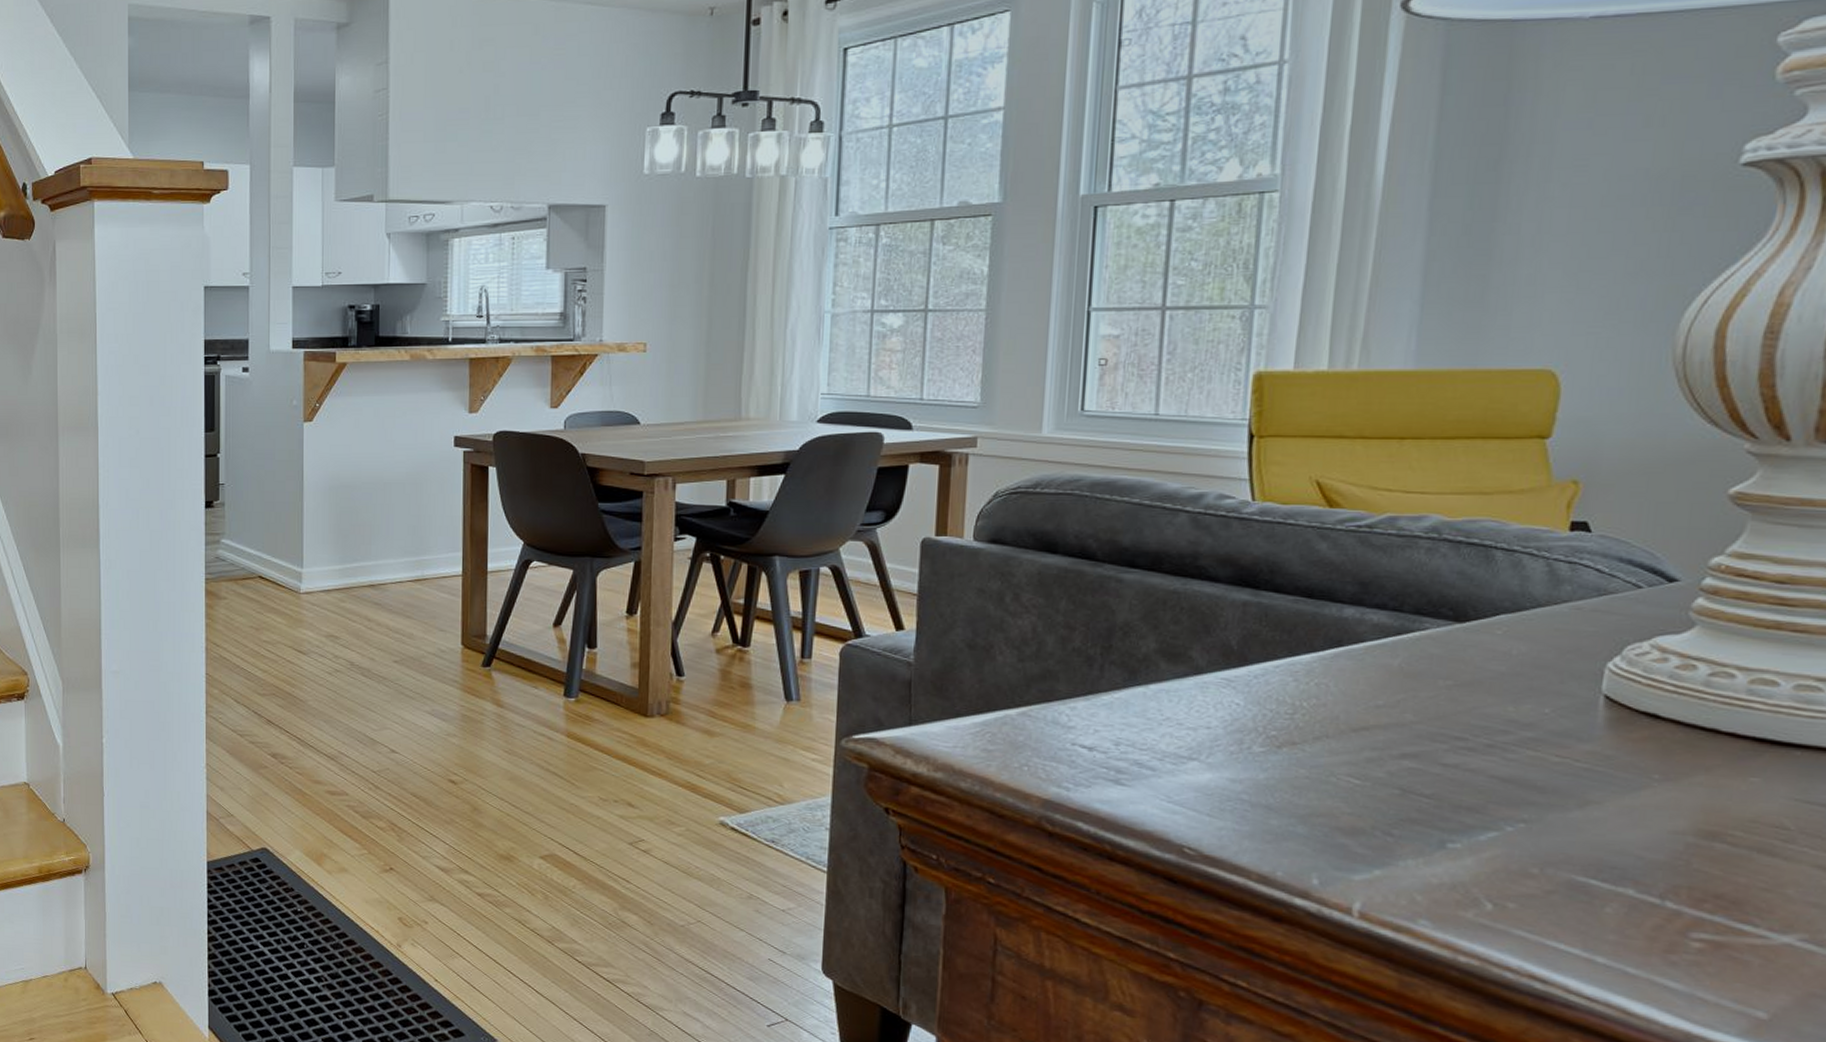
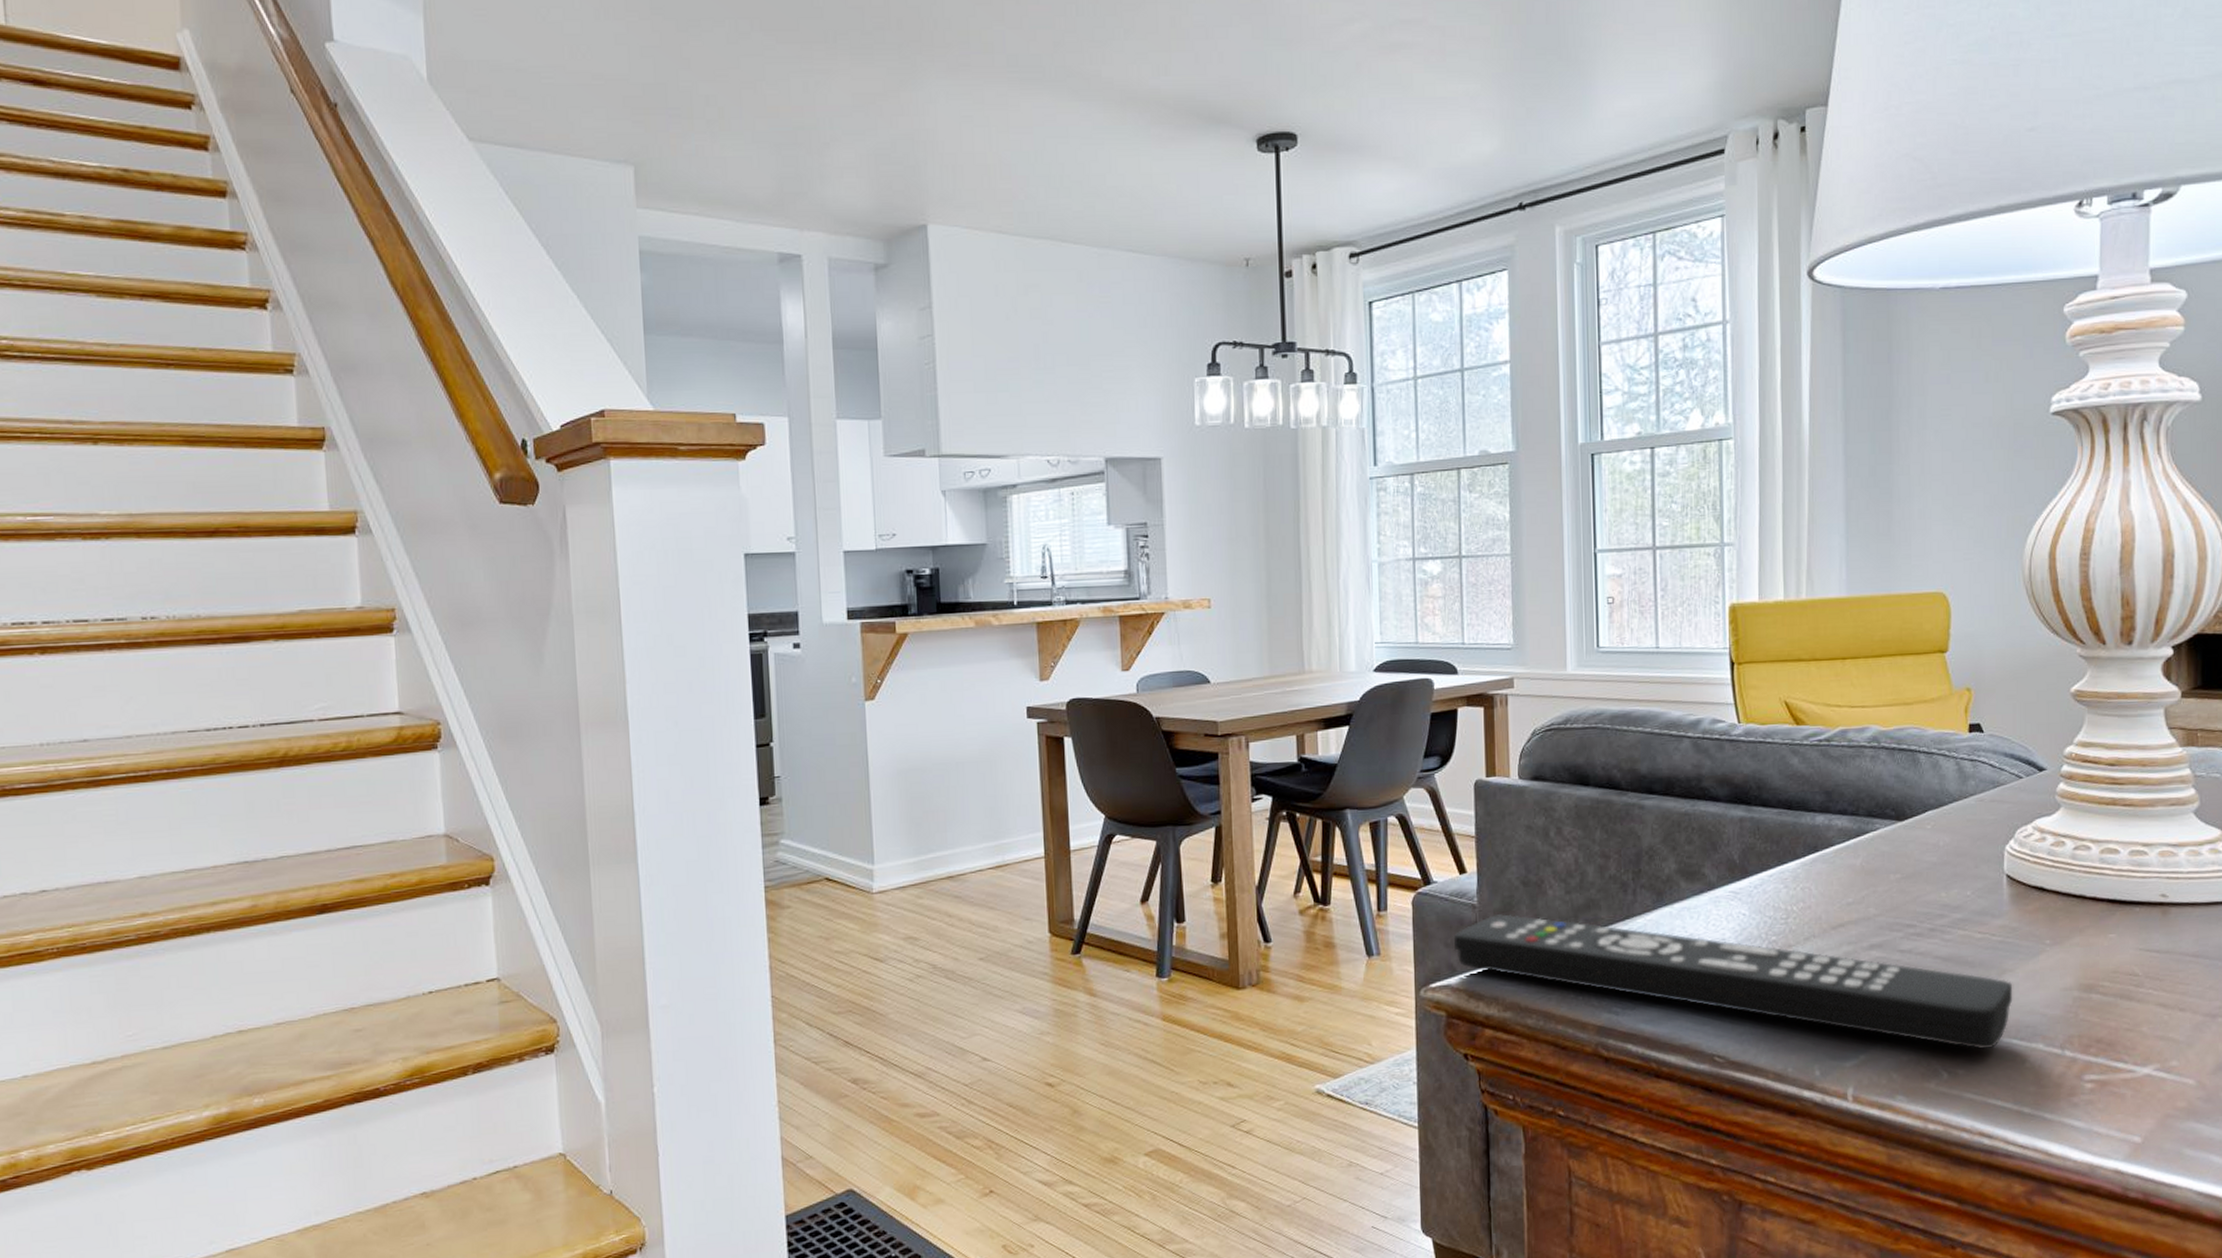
remote control: none [882,674,1599,886] -> present [1453,914,2013,1050]

